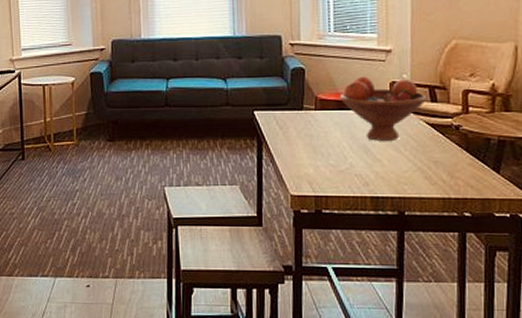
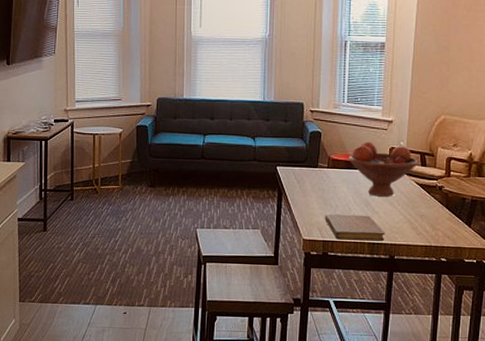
notebook: none [315,164,391,195] -> present [325,214,385,242]

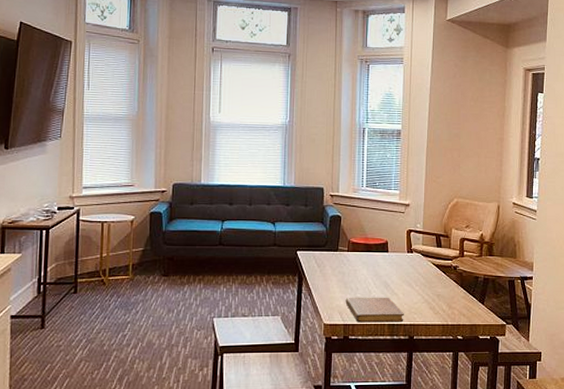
fruit bowl: present [348,141,419,197] -> none [367,224,435,278]

